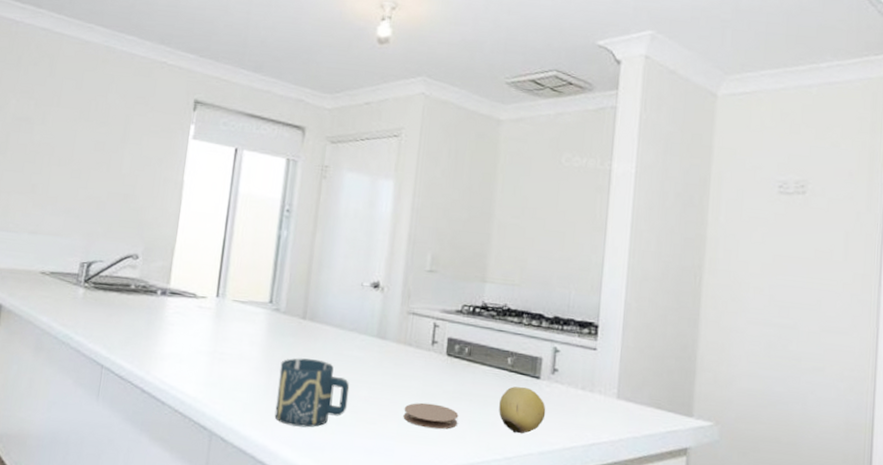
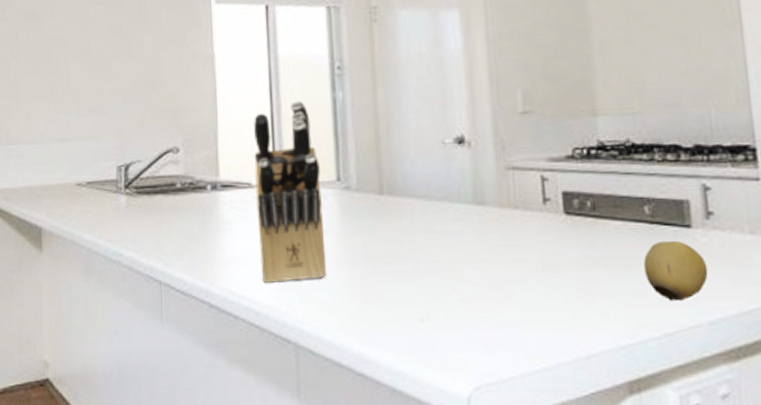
knife block: none [192,232,258,381] -> present [254,101,327,283]
cup: present [274,358,350,428] -> none [363,241,453,328]
coaster: present [403,402,459,430] -> none [523,277,596,309]

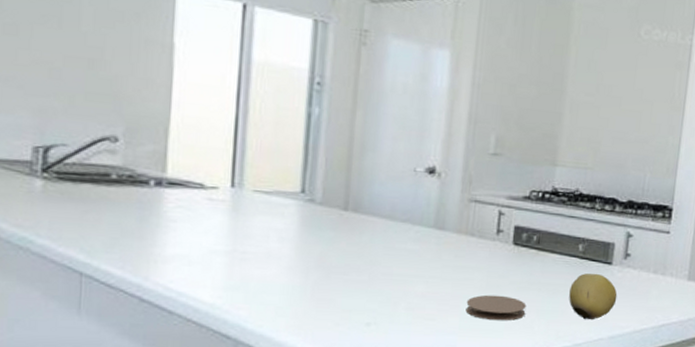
knife block: present [254,101,327,283] -> none [205,109,285,283]
coaster: none [523,277,596,309] -> present [465,294,527,321]

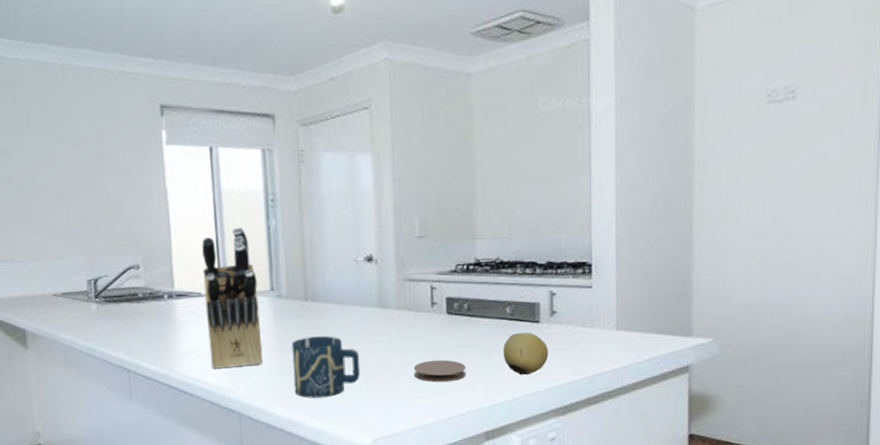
knife block: none [205,109,285,283] -> present [202,227,263,369]
cup: none [315,254,404,329] -> present [292,336,361,399]

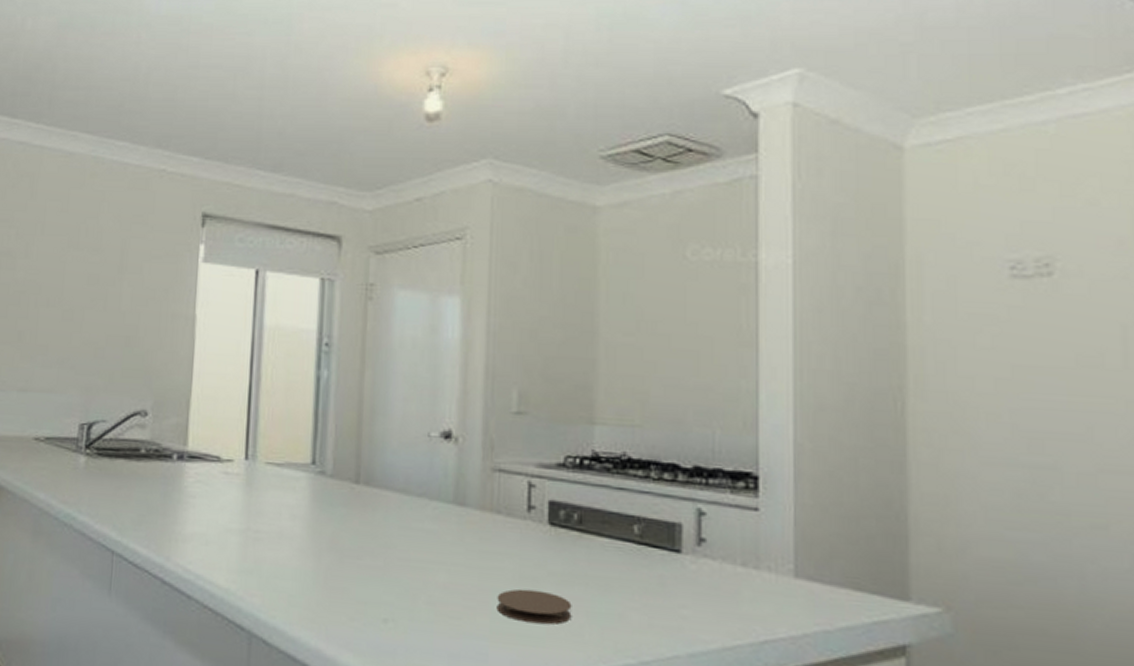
knife block: present [202,227,263,369] -> none [221,375,295,566]
cup: present [292,336,361,399] -> none [328,534,423,626]
fruit: present [503,332,549,375] -> none [627,564,694,629]

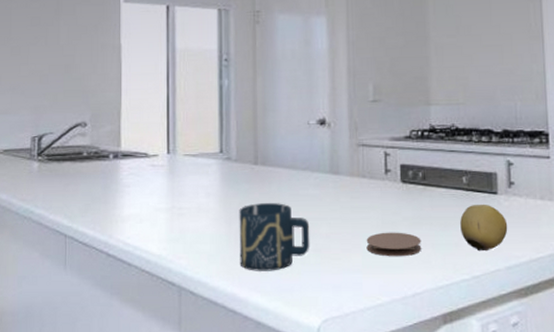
cup: none [328,534,423,626] -> present [239,203,310,273]
fruit: none [627,564,694,629] -> present [460,204,508,250]

